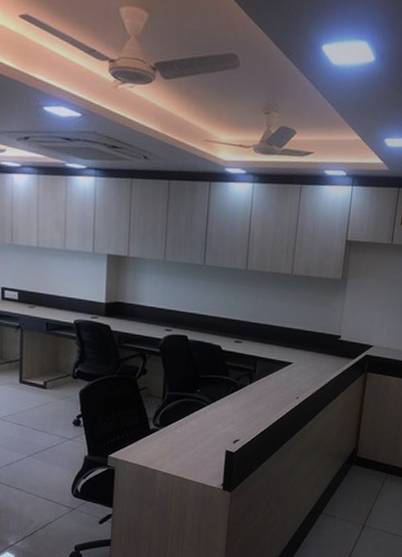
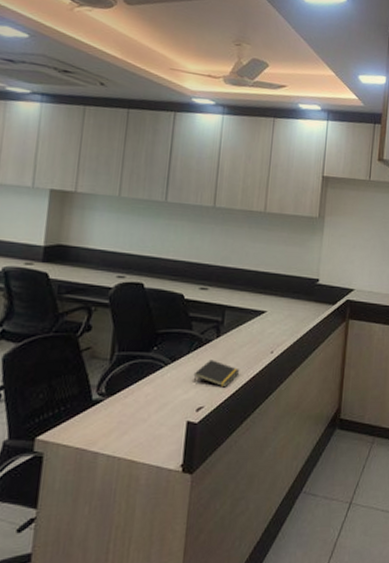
notepad: none [230,402,270,425] -> present [193,360,240,388]

